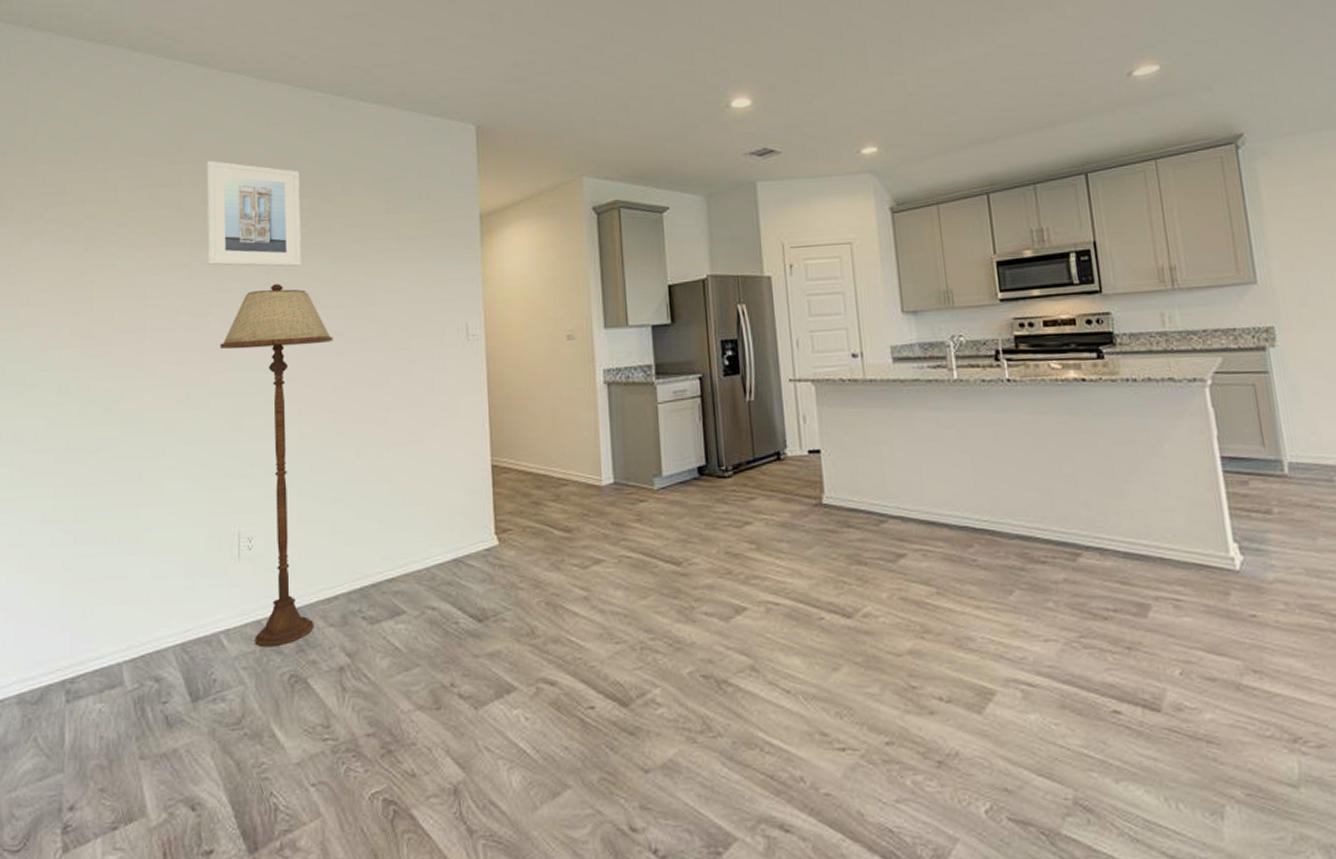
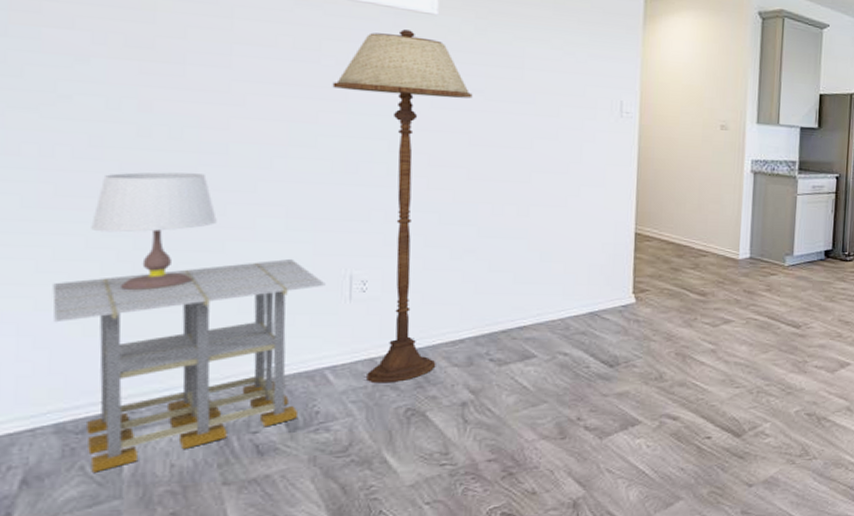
side table: none [19,521,219,744] -> present [52,259,326,472]
table lamp: none [46,444,135,560] -> present [91,172,217,290]

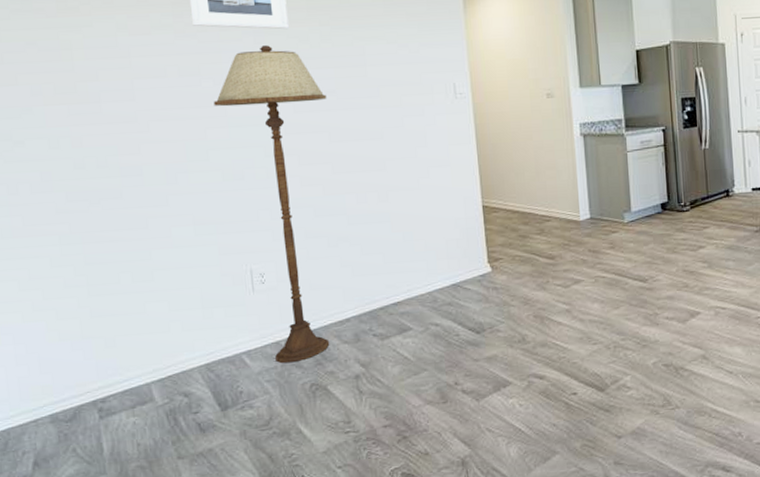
side table: present [52,259,326,472] -> none [32,261,232,453]
table lamp: present [91,172,217,290] -> none [52,194,142,299]

